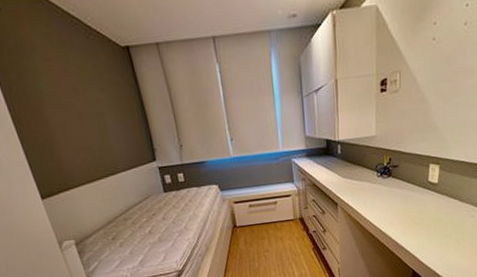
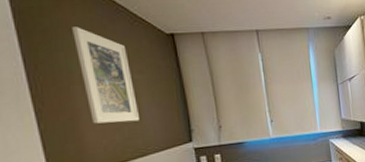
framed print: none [34,44,106,144] -> present [72,27,139,124]

